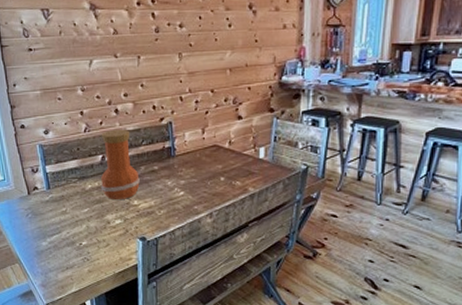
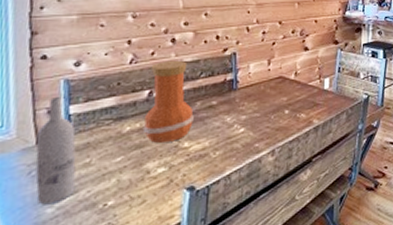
wine bottle: none [27,159,59,238] -> present [35,97,76,204]

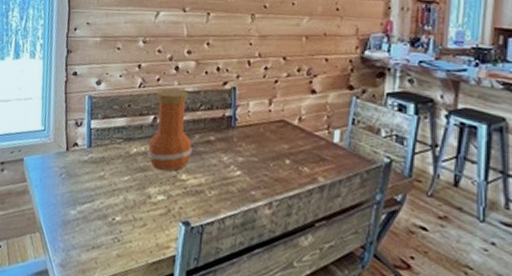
wine bottle: present [35,97,76,204] -> none [64,110,95,206]

